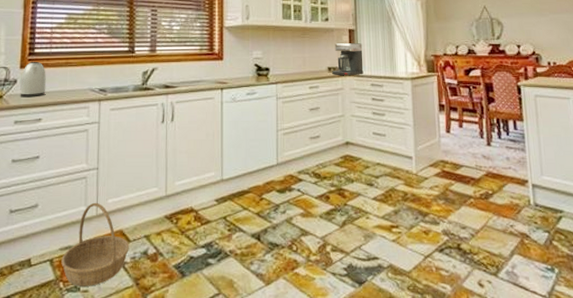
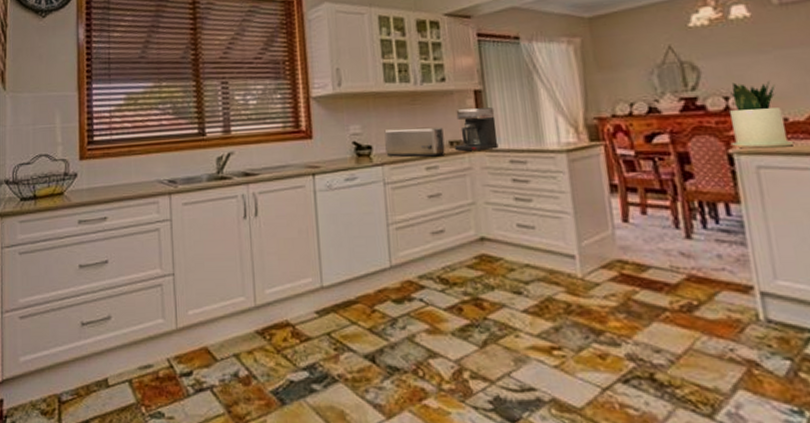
kettle: present [20,61,46,98] -> none [81,151,110,194]
basket: present [61,202,129,286] -> none [141,314,217,413]
toaster: none [280,55,325,79] -> present [384,126,445,157]
planter: none [519,35,559,83] -> present [728,80,795,149]

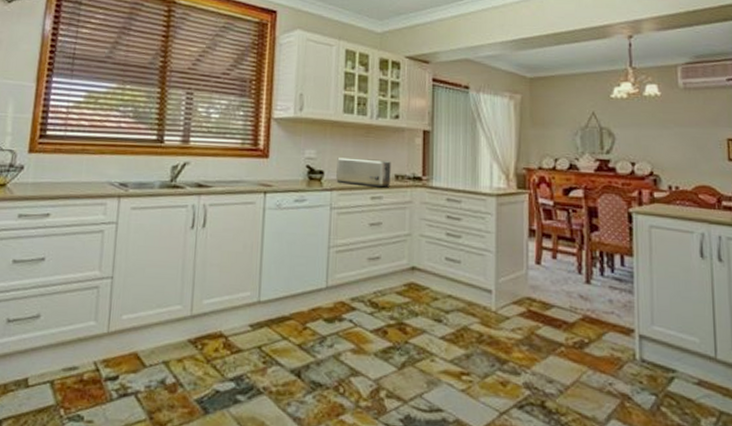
coffee maker: present [455,107,499,152] -> none [400,146,439,188]
planter: present [728,80,795,149] -> none [631,151,681,212]

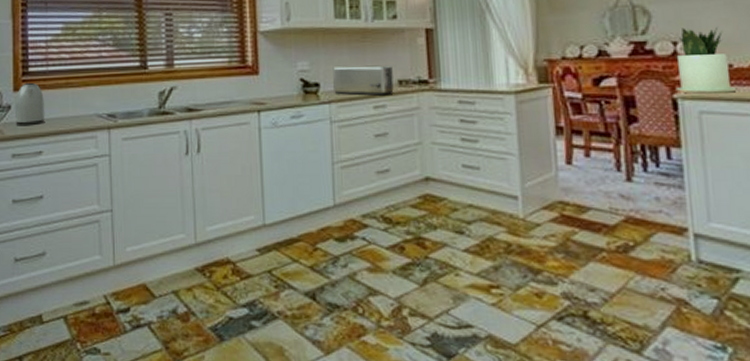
kettle: none [26,145,58,188] -> present [15,82,45,126]
planter: none [631,151,681,212] -> present [675,26,737,94]

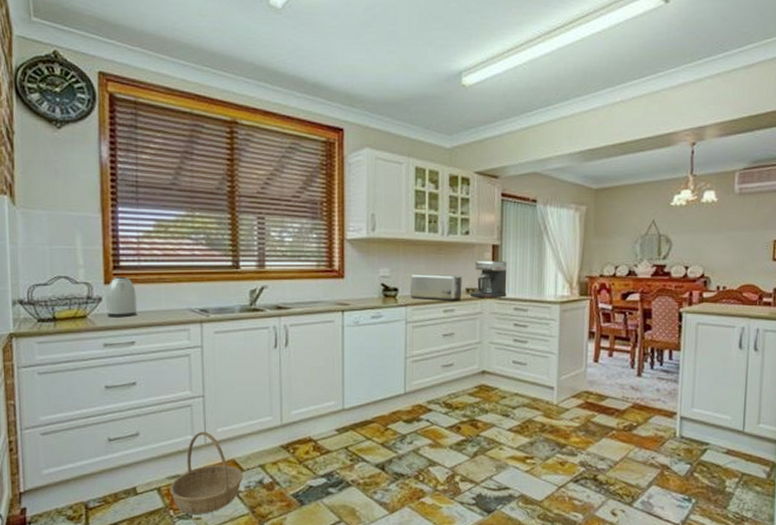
basket: none [77,250,155,349] -> present [170,431,243,514]
coffee maker: none [404,47,448,91] -> present [470,261,507,299]
planter: present [675,26,737,94] -> none [682,255,726,309]

